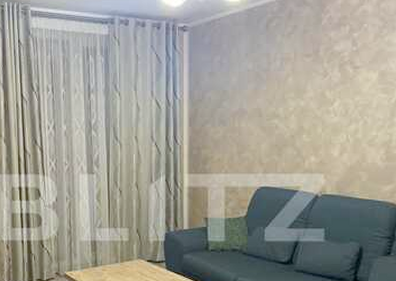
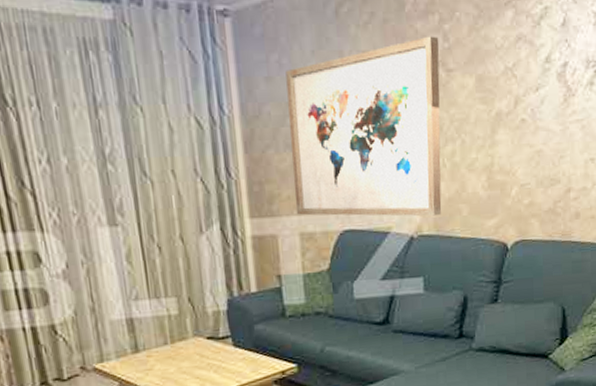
wall art: none [224,42,349,180] -> present [285,36,442,217]

